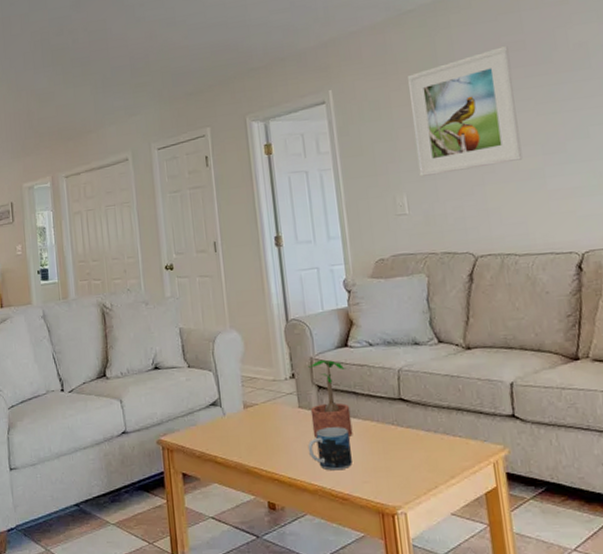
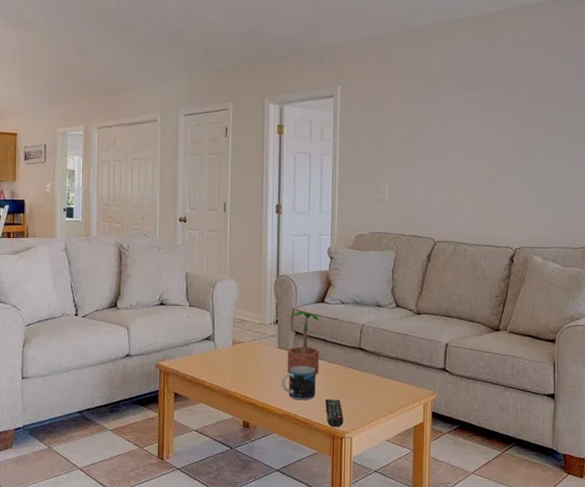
remote control: none [366,465,393,501] -> present [325,399,344,427]
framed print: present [408,46,523,177] -> none [401,72,486,171]

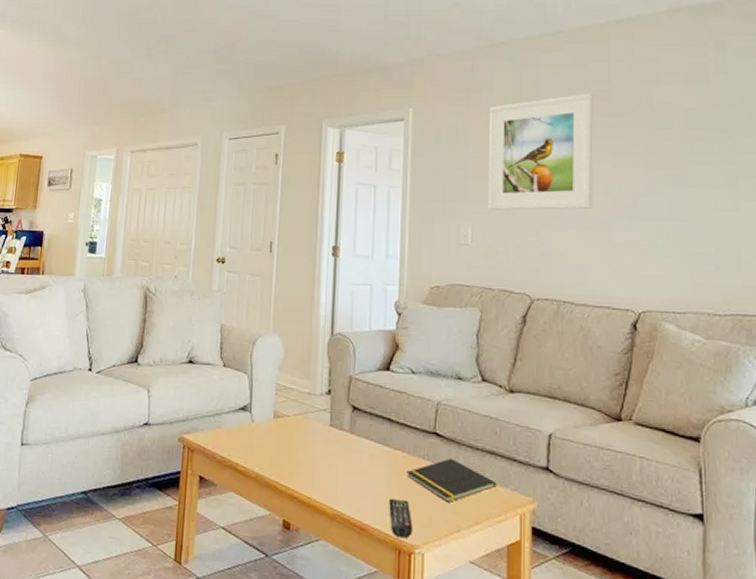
mug: present [281,366,316,400] -> none [332,451,377,498]
potted plant: present [287,311,321,374] -> none [340,379,385,464]
notepad: none [338,366,407,399] -> present [406,458,497,502]
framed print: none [401,72,486,171] -> present [488,93,593,210]

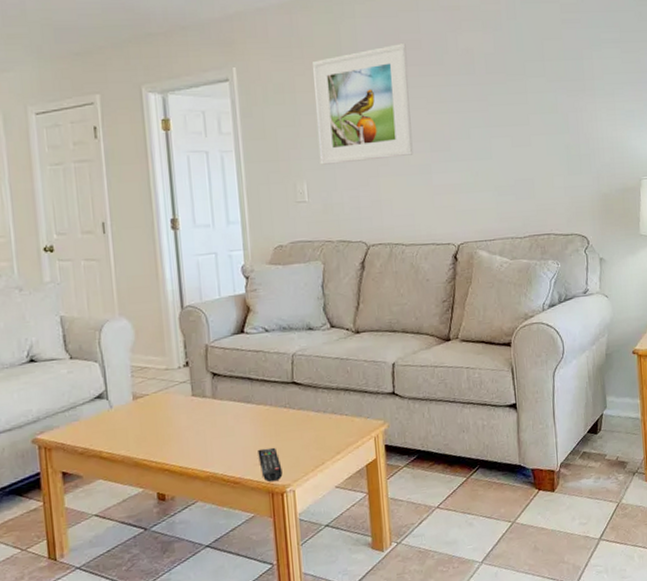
notepad: present [406,458,497,502] -> none [271,402,353,441]

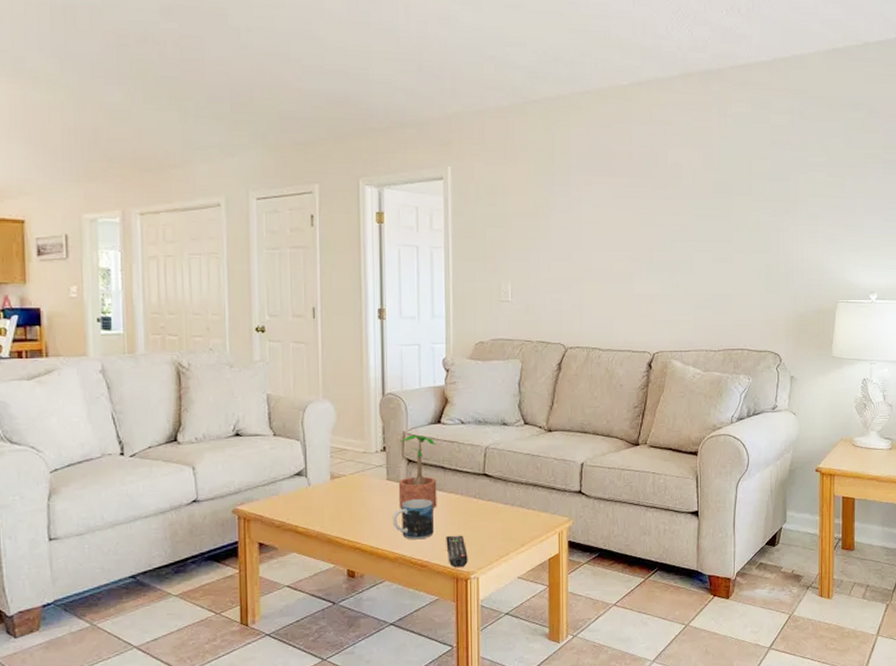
mug: none [200,412,245,457] -> present [392,499,434,540]
potted plant: none [201,346,246,426] -> present [398,434,438,509]
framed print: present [312,43,414,165] -> none [524,154,617,267]

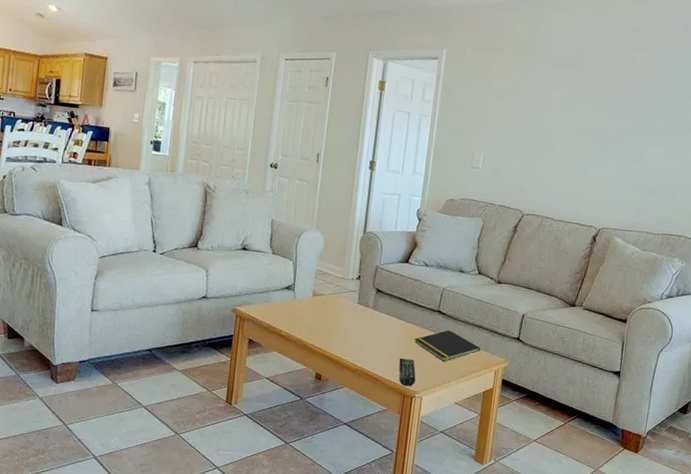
mug: present [392,499,434,540] -> none [357,323,393,358]
potted plant: present [398,434,438,509] -> none [364,269,403,333]
notepad: none [460,494,539,532] -> present [414,330,481,361]

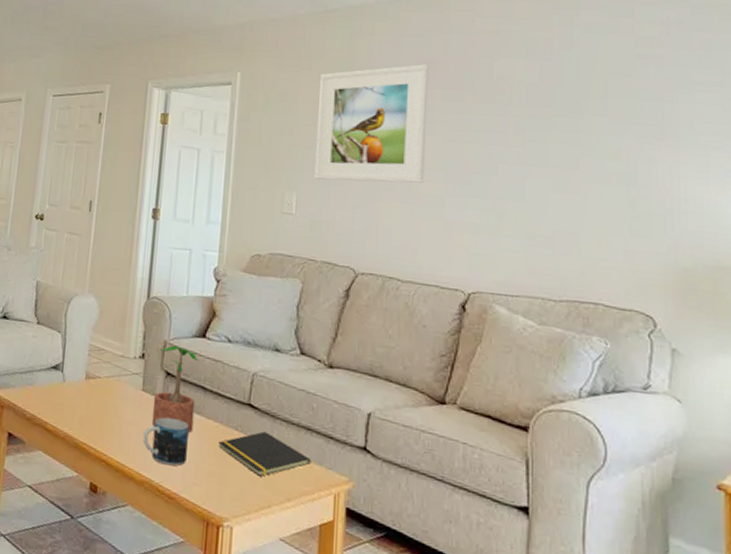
mug: none [357,323,393,358] -> present [143,417,189,467]
potted plant: none [364,269,403,333] -> present [151,345,200,432]
remote control: present [399,358,416,386] -> none [198,467,223,510]
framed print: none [498,52,590,147] -> present [314,64,429,184]

